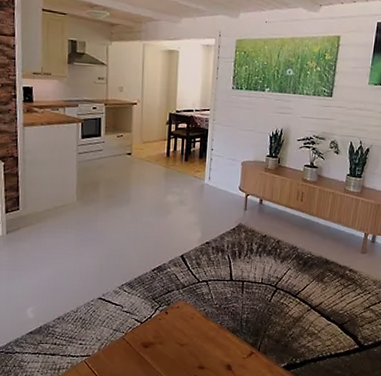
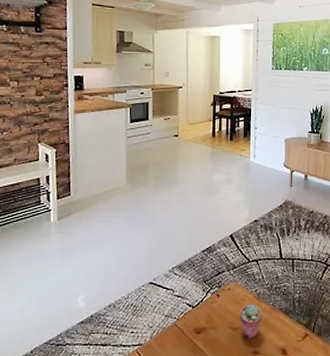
potted succulent: none [187,322,210,355] -> present [239,304,262,339]

